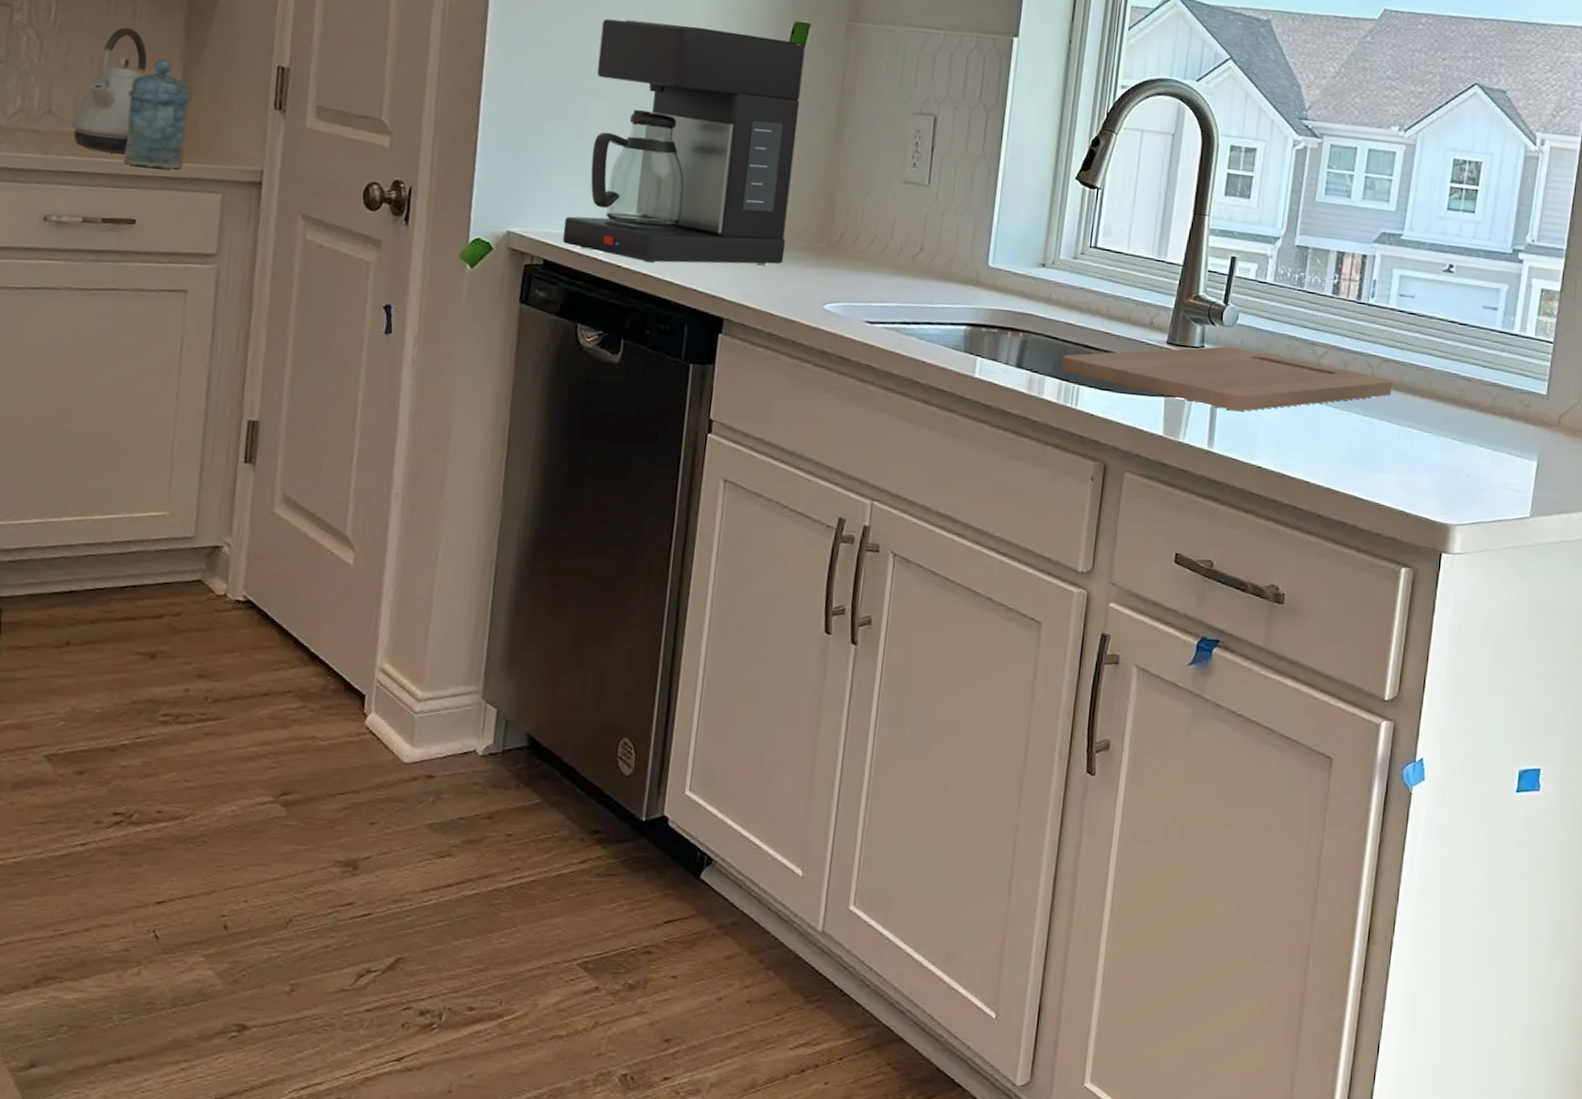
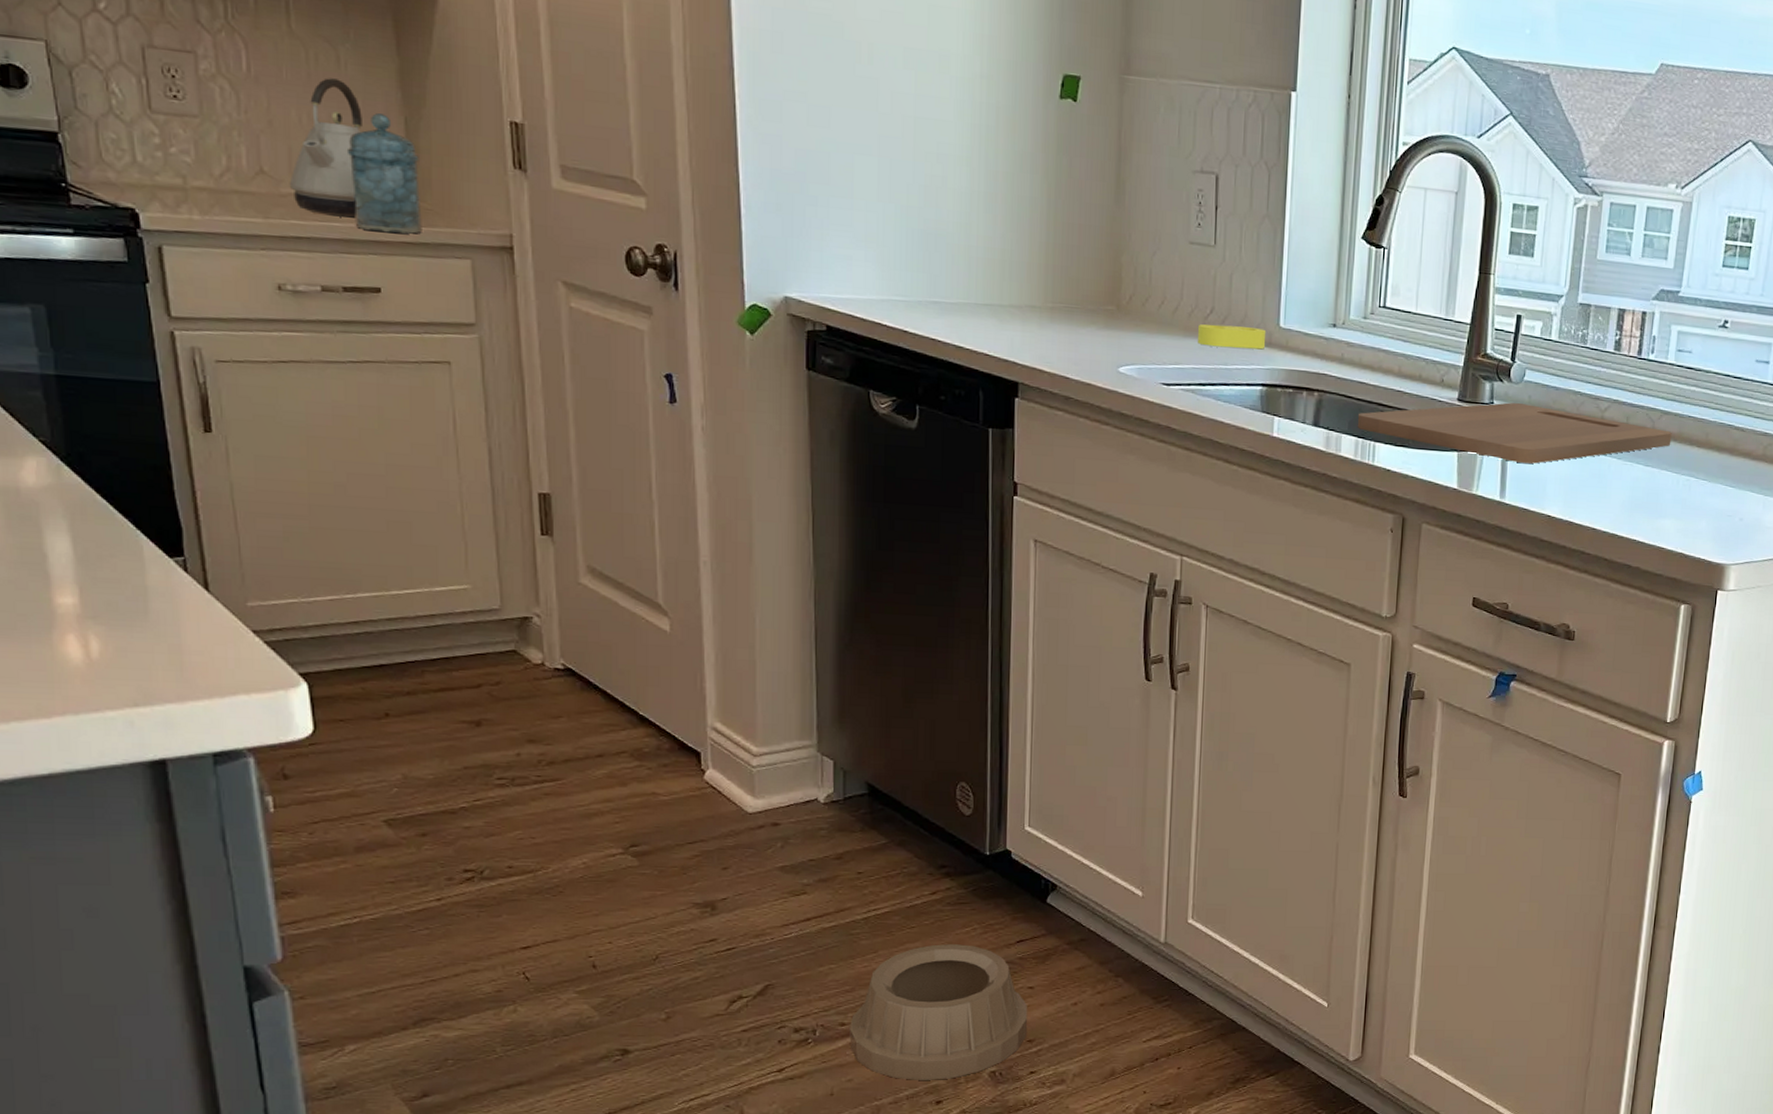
pet bowl: none [476,920,669,1082] -> present [849,944,1028,1080]
coffee maker: present [562,18,805,265] -> none [843,70,1077,328]
sponge: none [905,262,975,289] -> present [1198,324,1267,350]

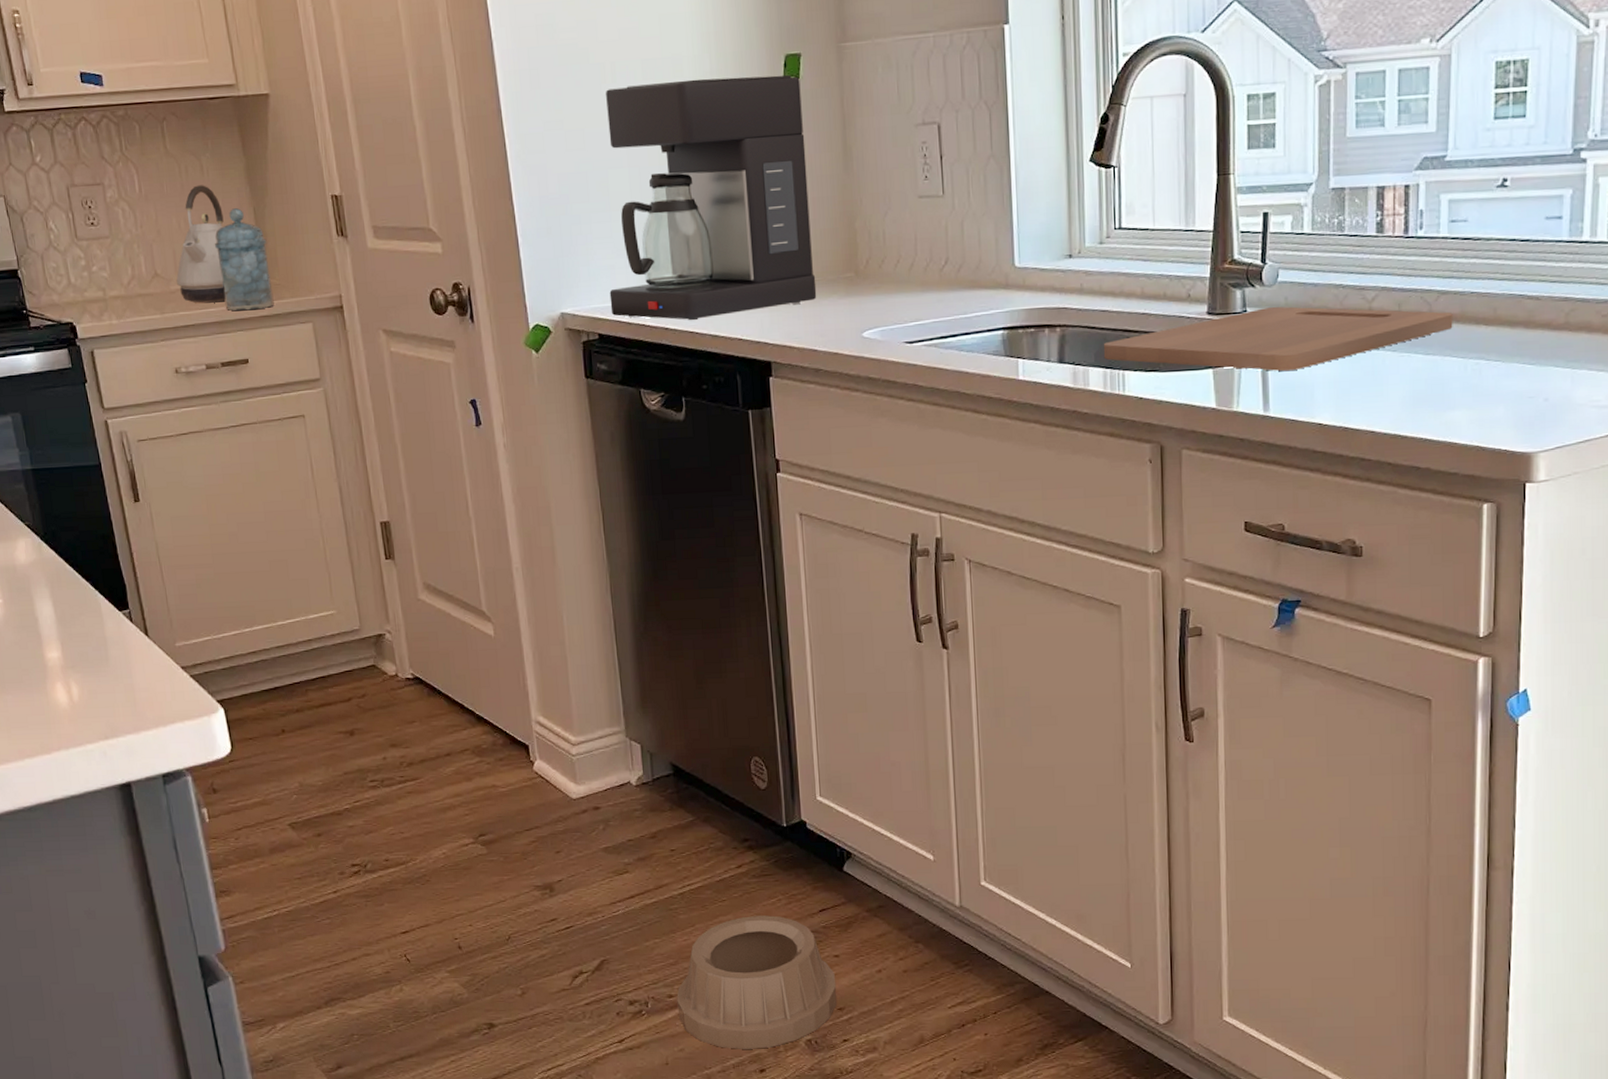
coffee maker: none [843,70,1077,328] -> present [606,75,817,321]
sponge: present [1198,324,1267,350] -> none [935,271,1003,298]

